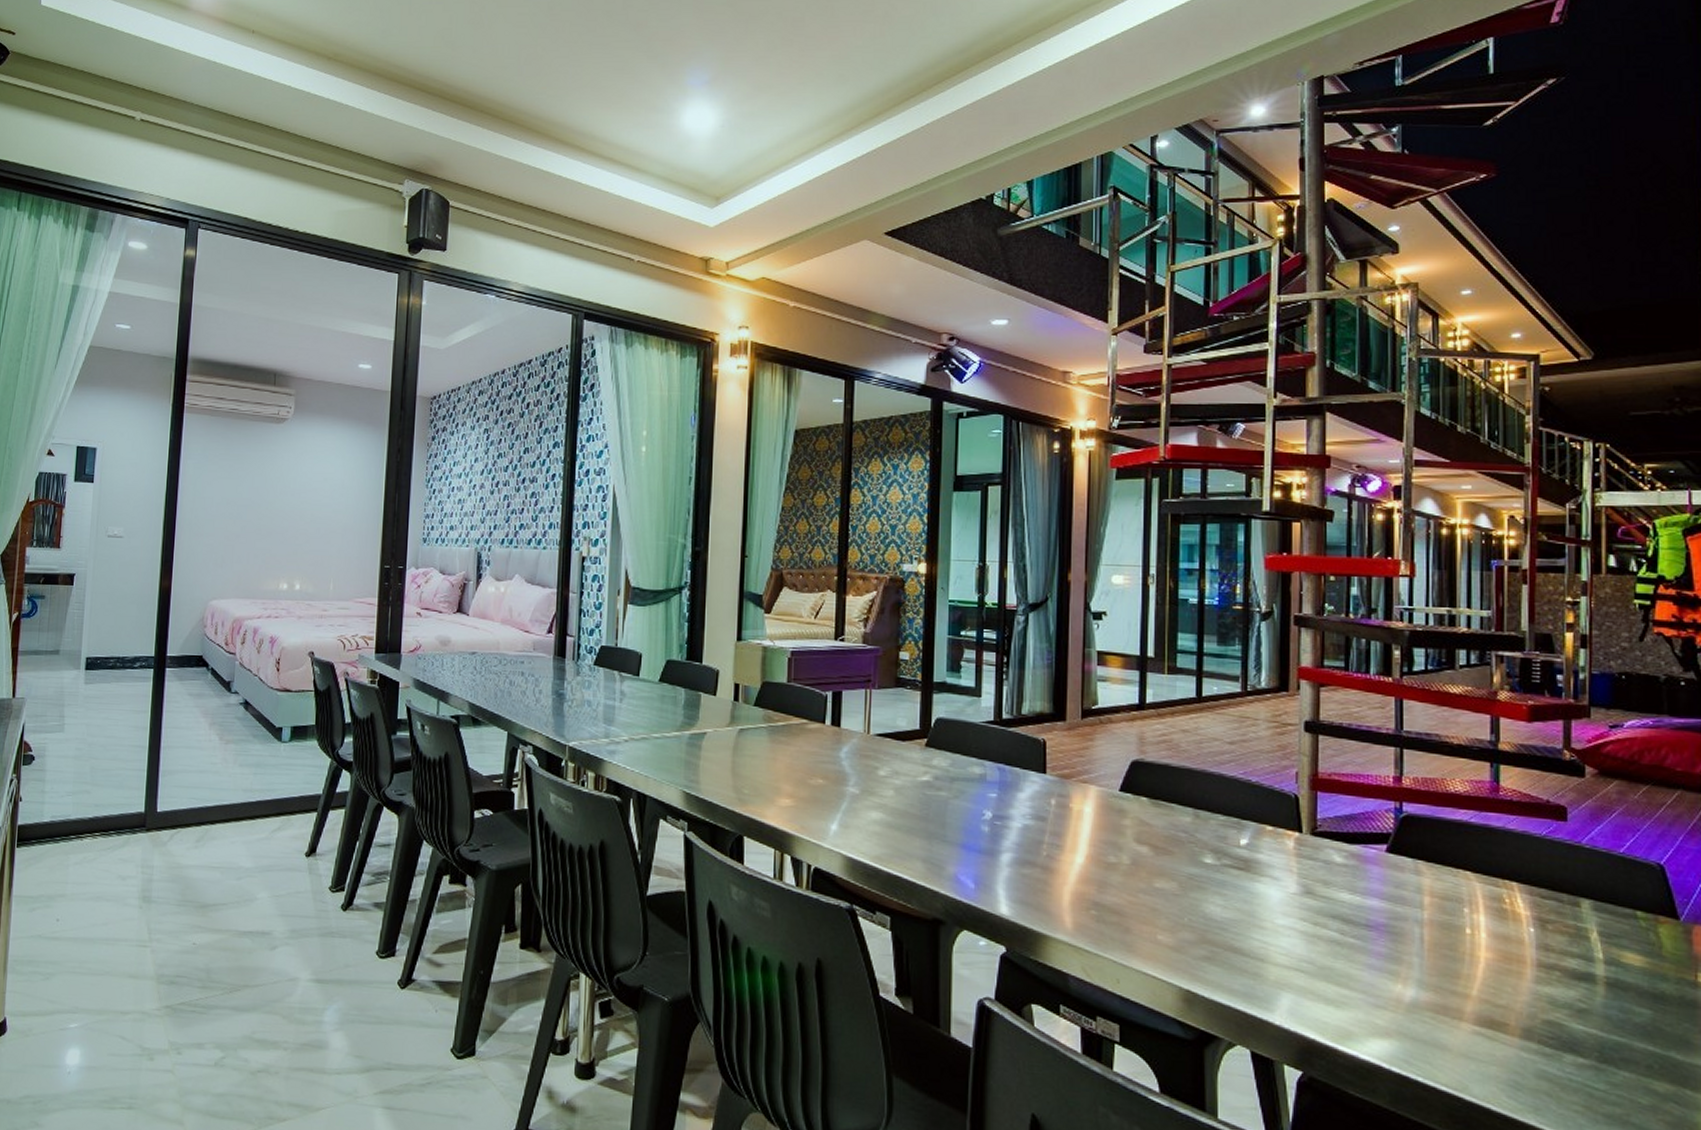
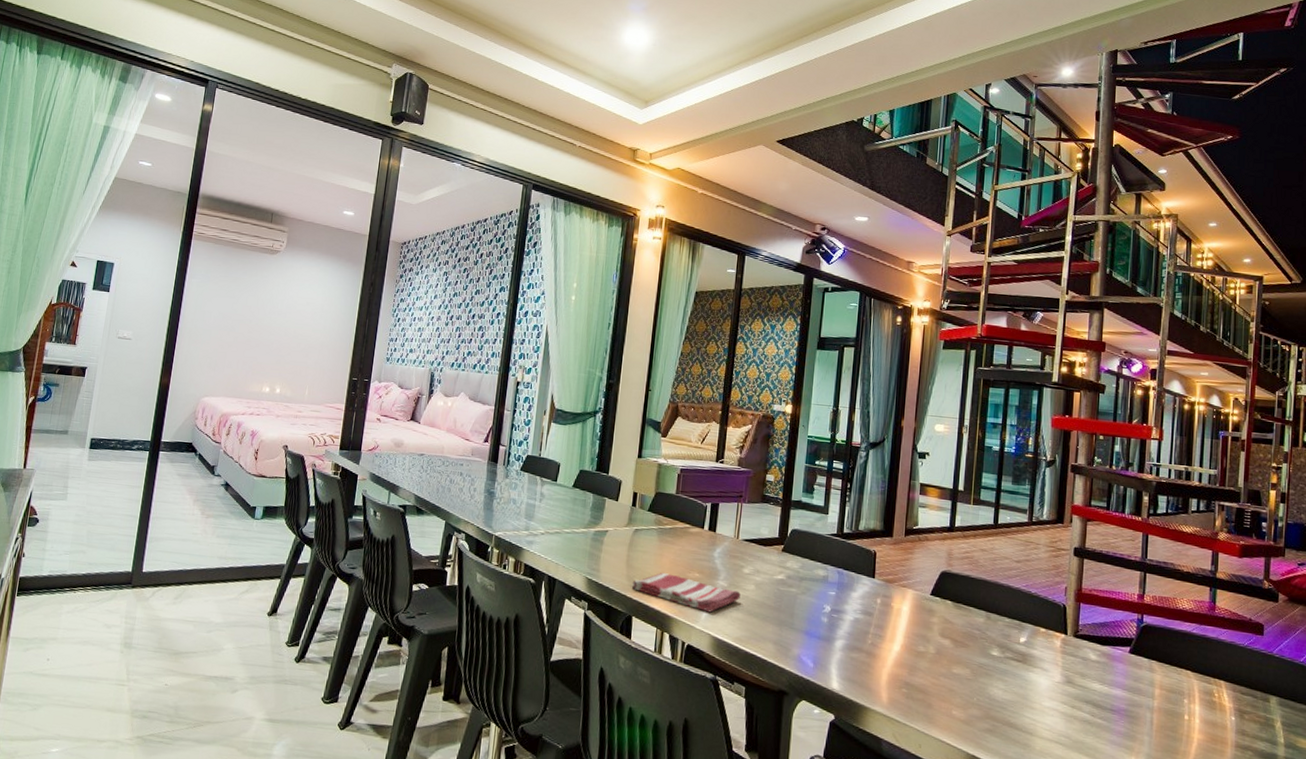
dish towel: none [740,781,877,827] -> present [631,573,741,613]

